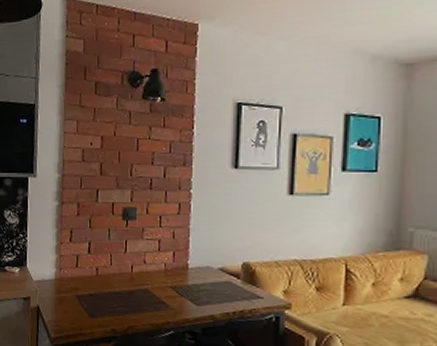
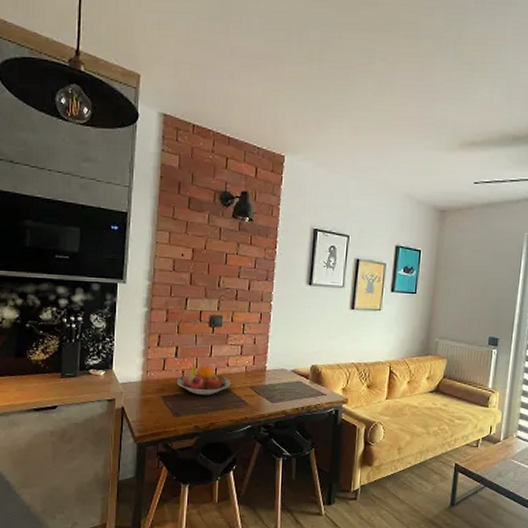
fruit bowl: none [92,261,150,295] -> present [177,364,232,395]

